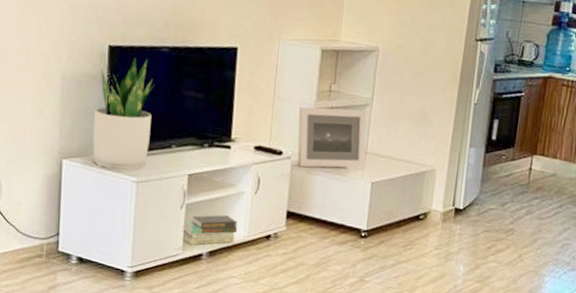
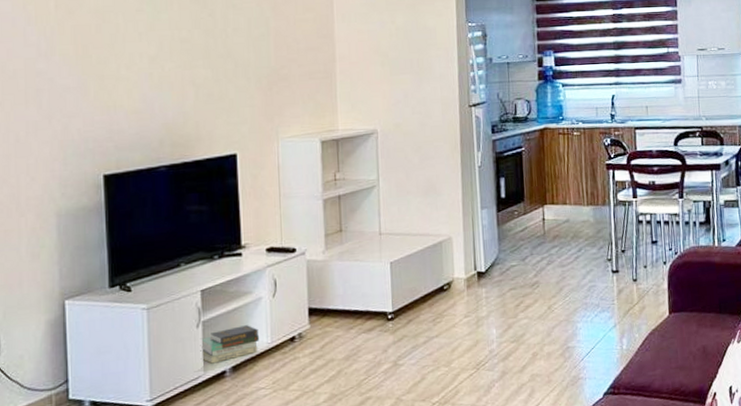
planter: present [92,57,155,170] -> none [95,181,157,300]
picture frame: present [297,106,367,168] -> none [306,192,381,261]

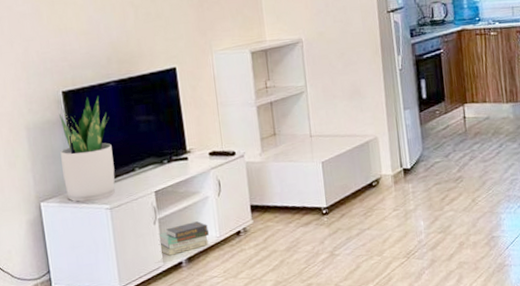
planter: none [95,181,157,300] -> present [59,96,116,202]

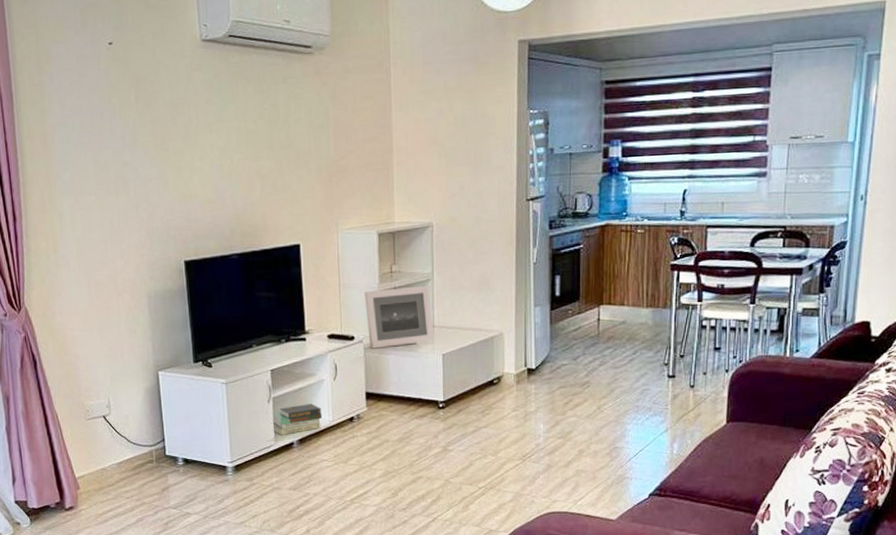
planter: present [59,96,116,202] -> none [180,268,233,374]
picture frame: none [241,97,312,163] -> present [364,285,434,349]

